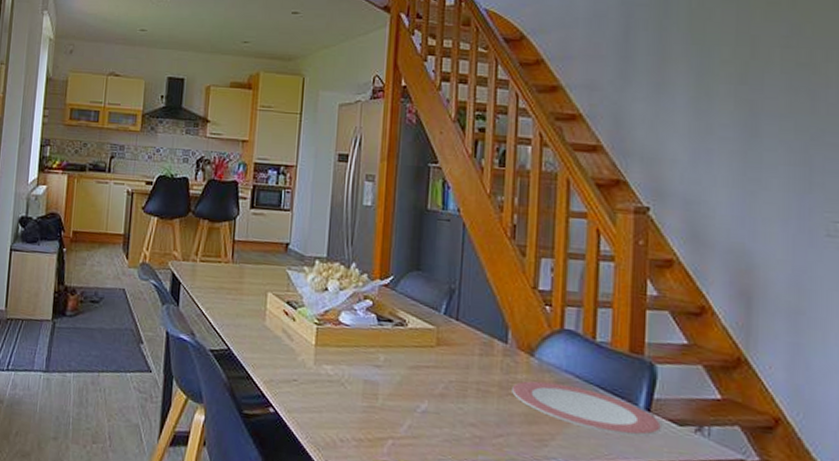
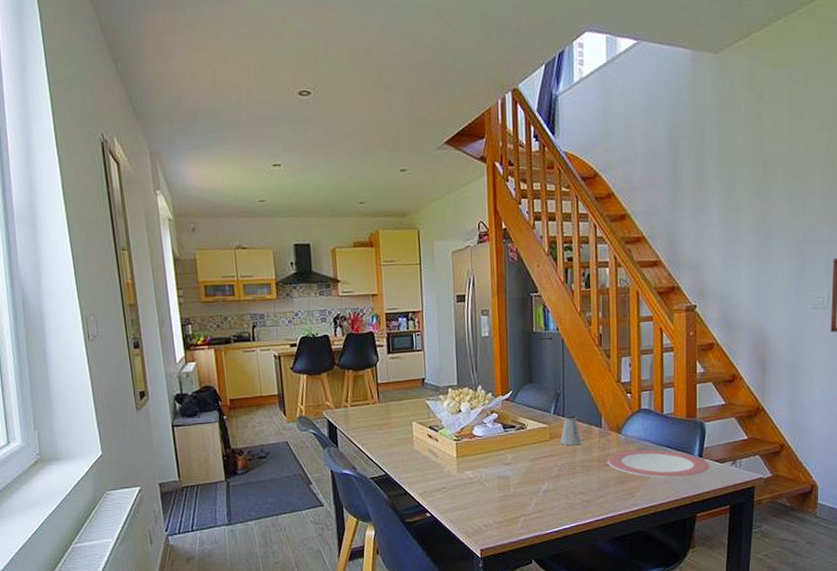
saltshaker: none [450,318,478,361] -> present [560,414,581,446]

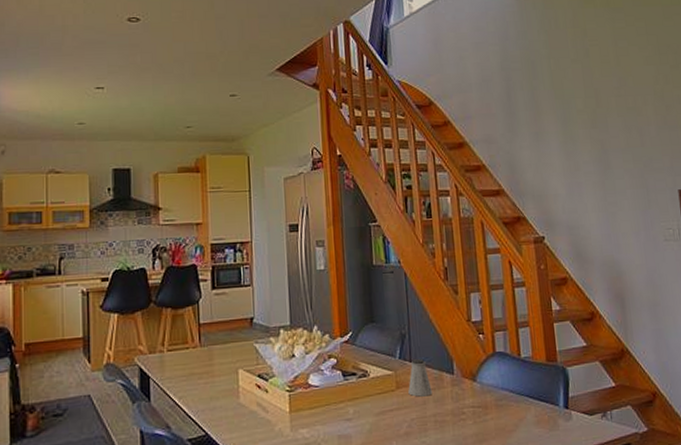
plate: present [607,449,709,479] -> none [462,400,578,435]

